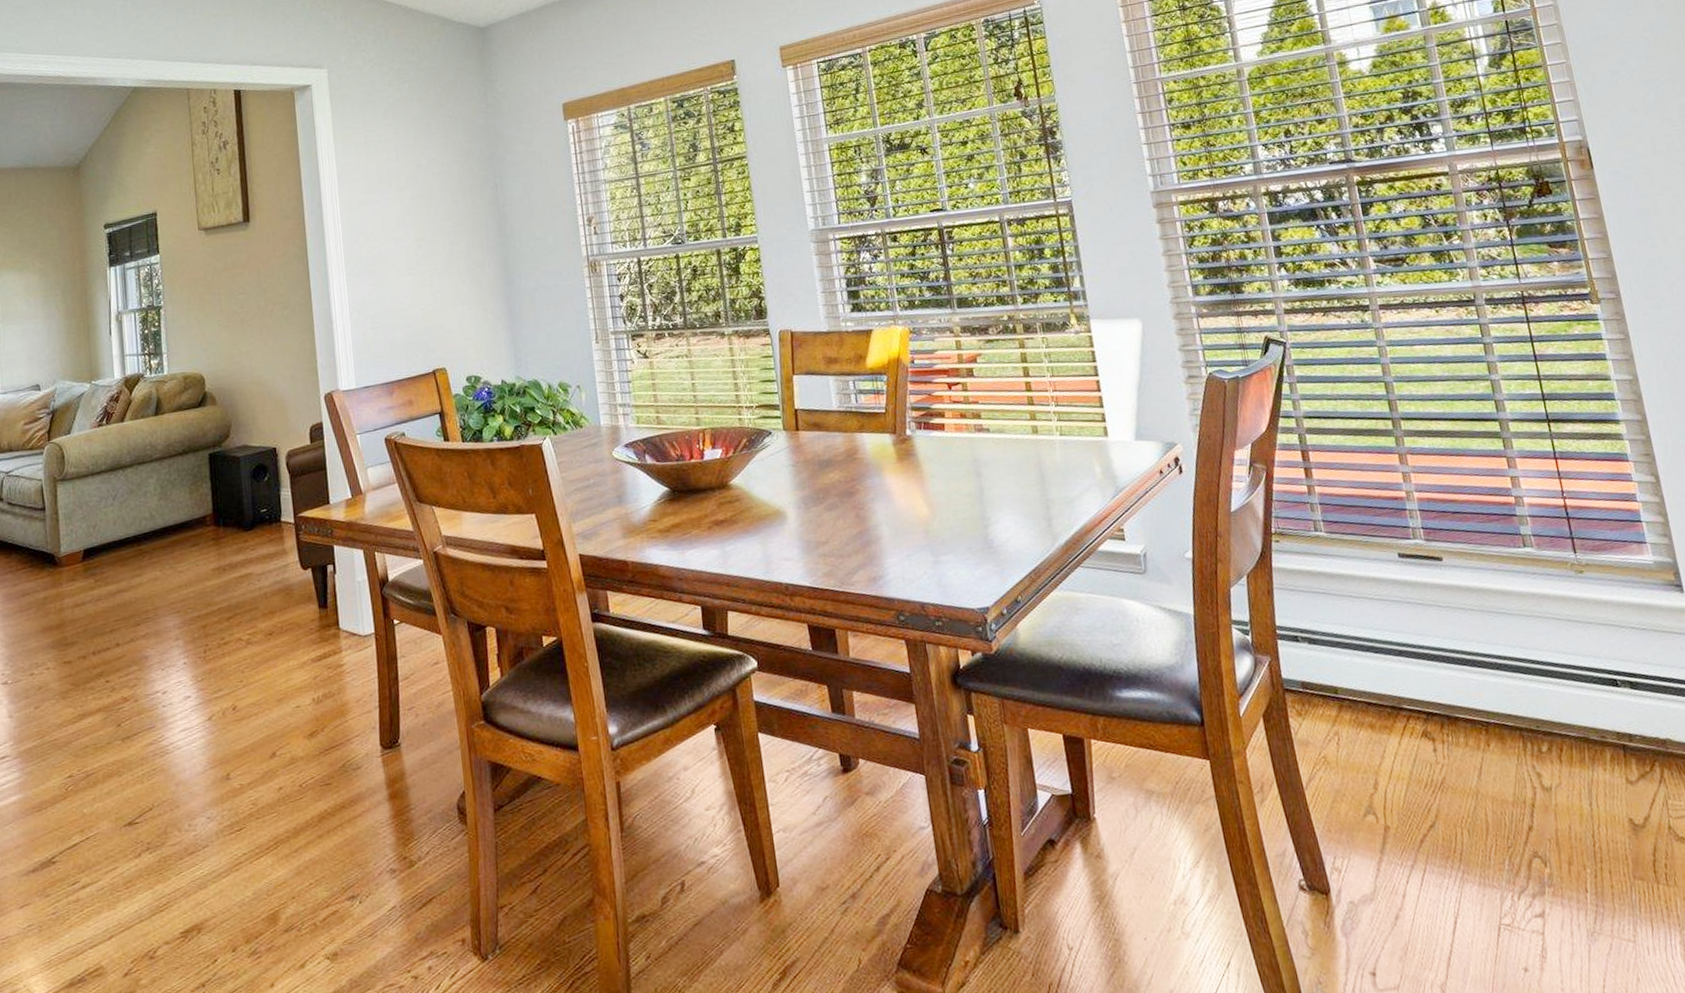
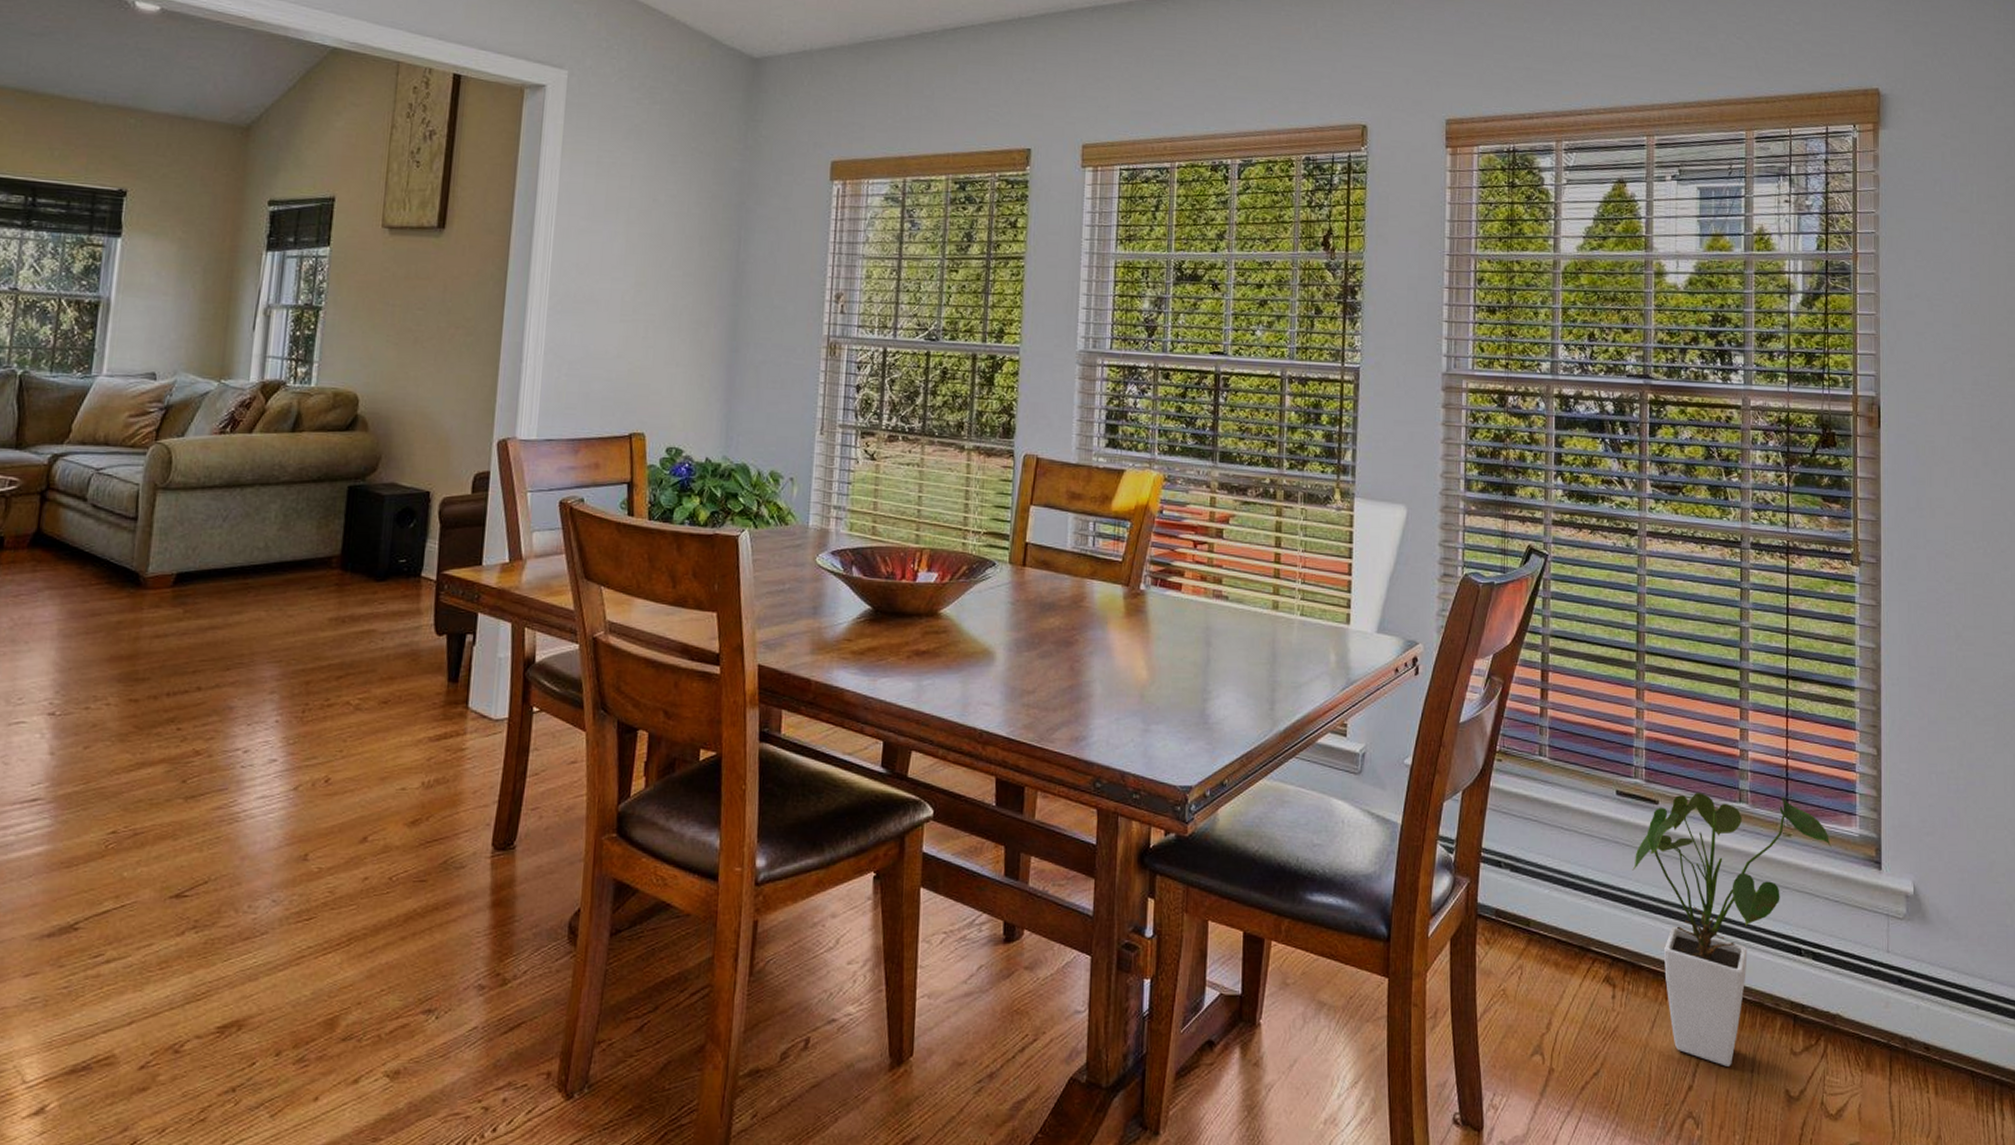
house plant: none [1429,536,1628,804] -> present [1632,793,1832,1067]

